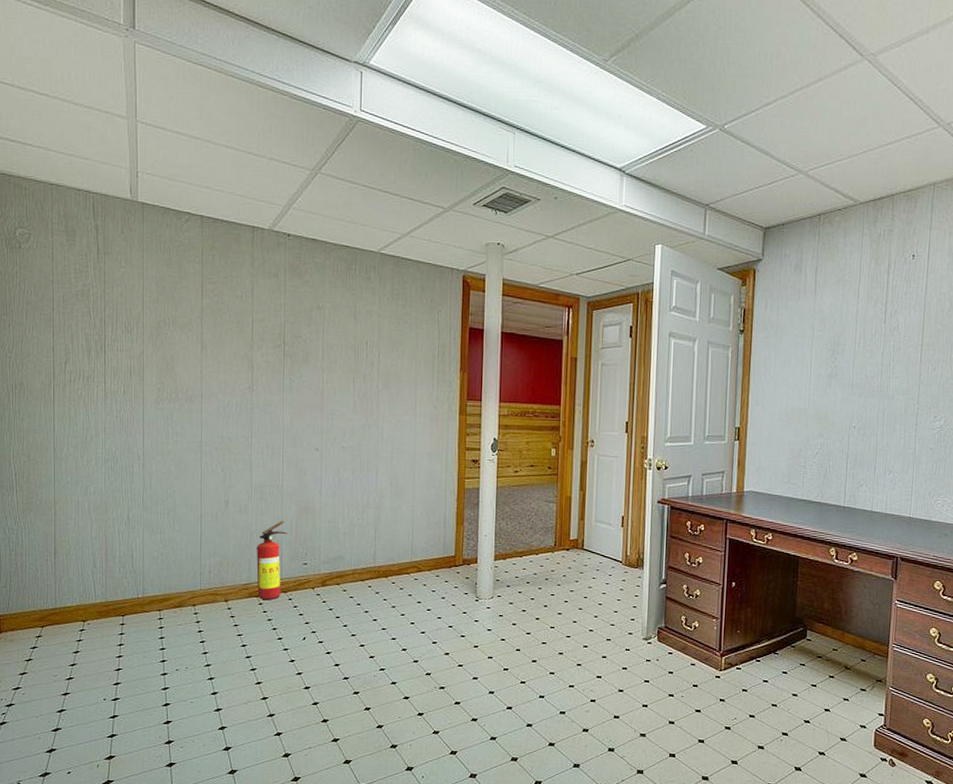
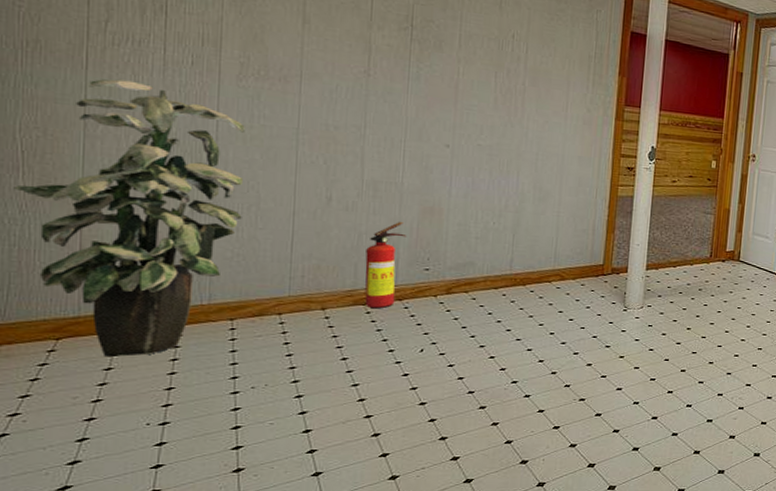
indoor plant: none [11,410,164,642] -> present [13,79,245,358]

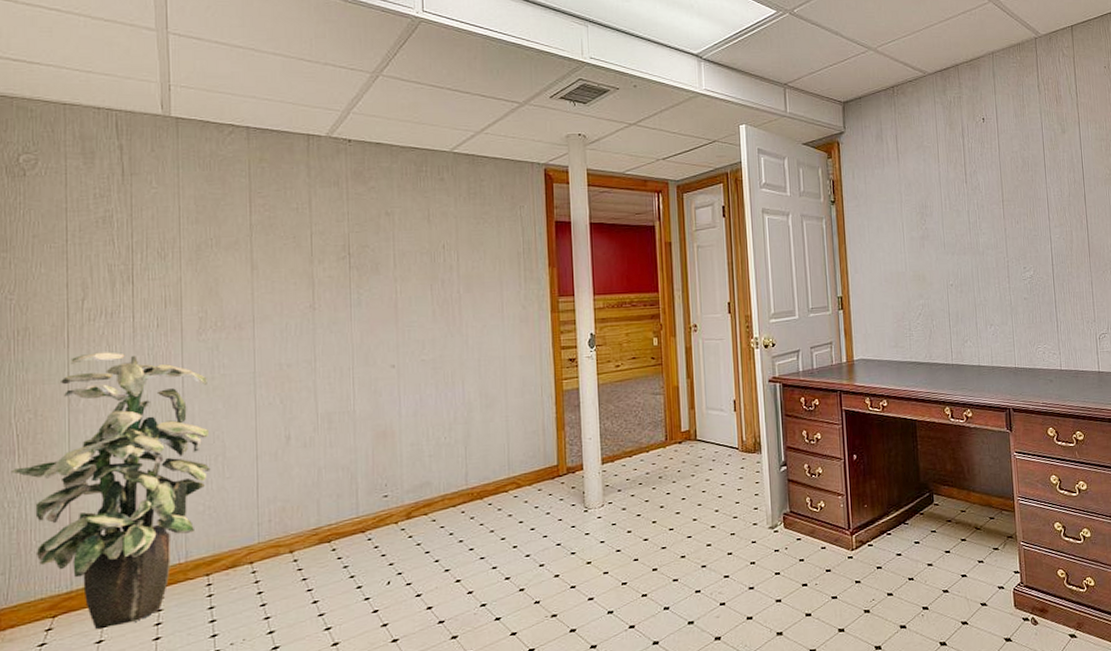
fire extinguisher: present [364,222,407,309] -> none [326,451,364,545]

